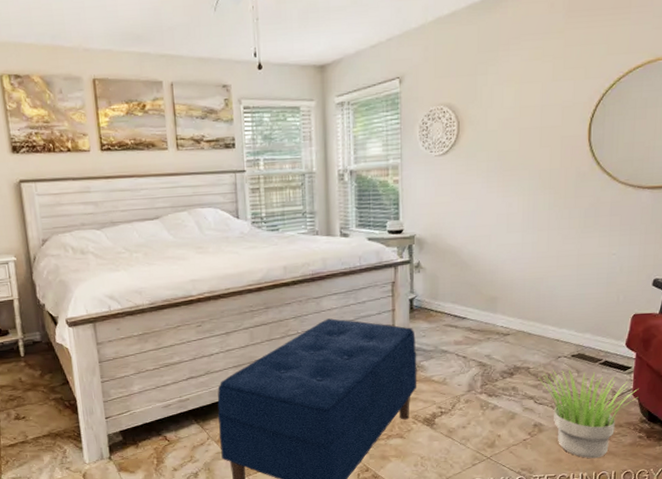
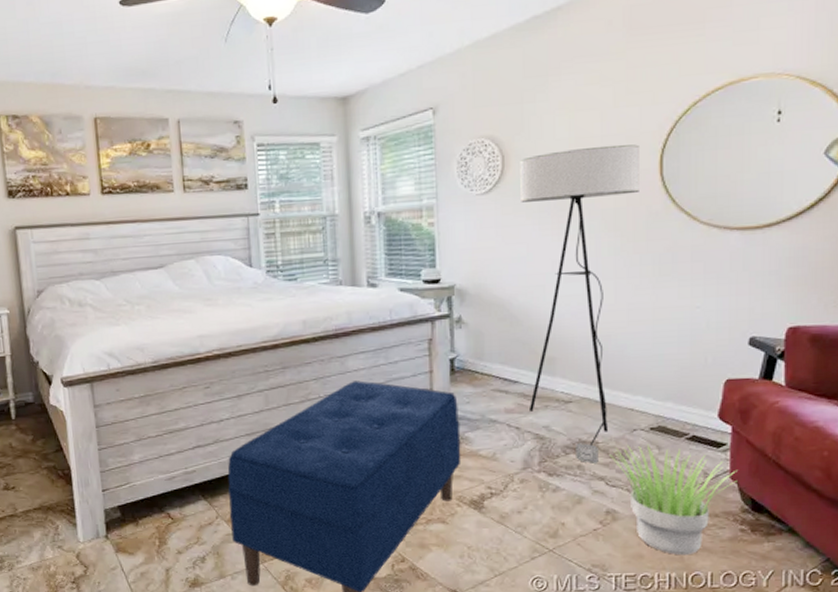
floor lamp: none [472,114,572,386] -> present [520,144,639,464]

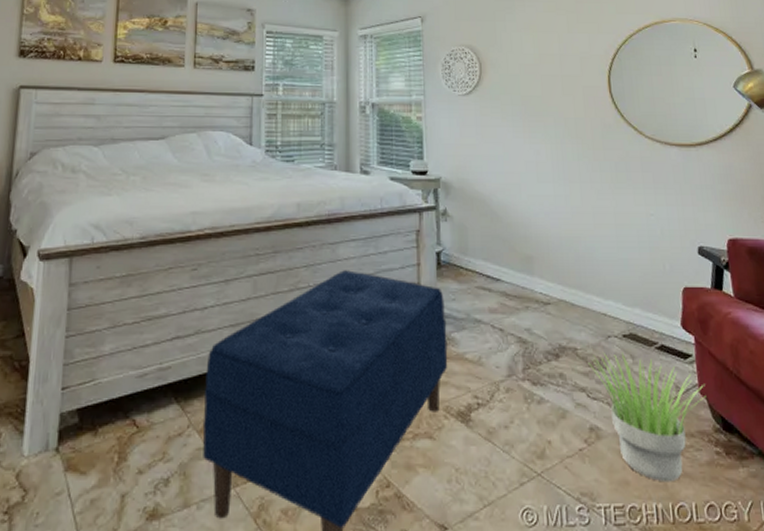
floor lamp: present [520,144,639,464] -> none [495,63,594,372]

